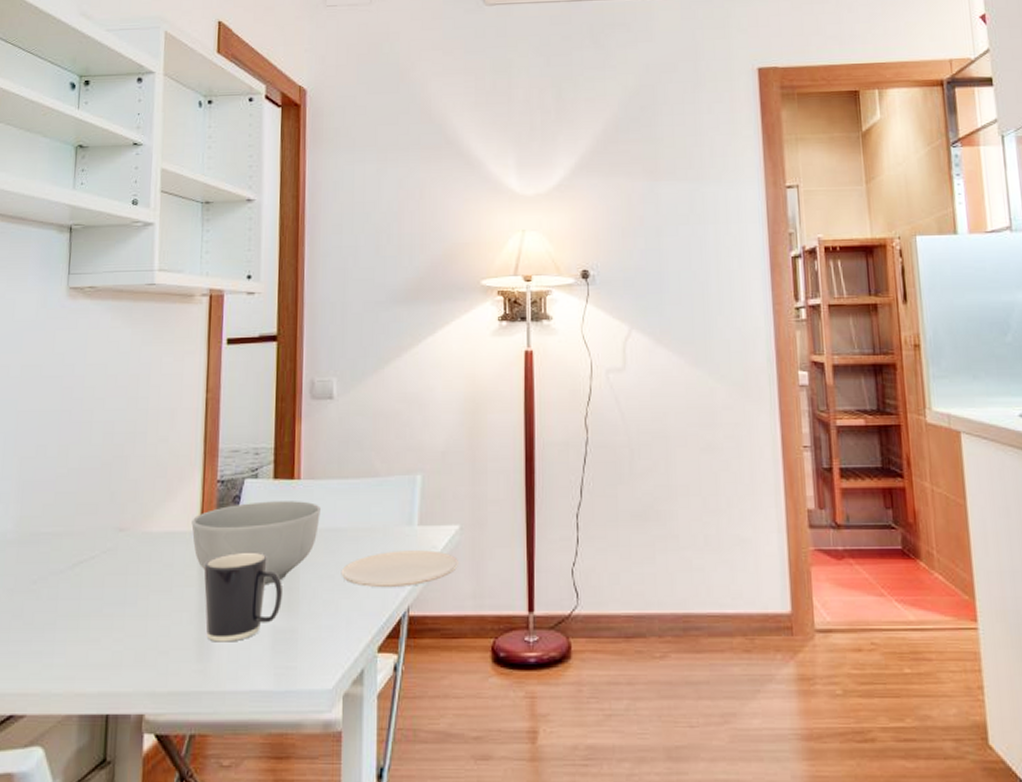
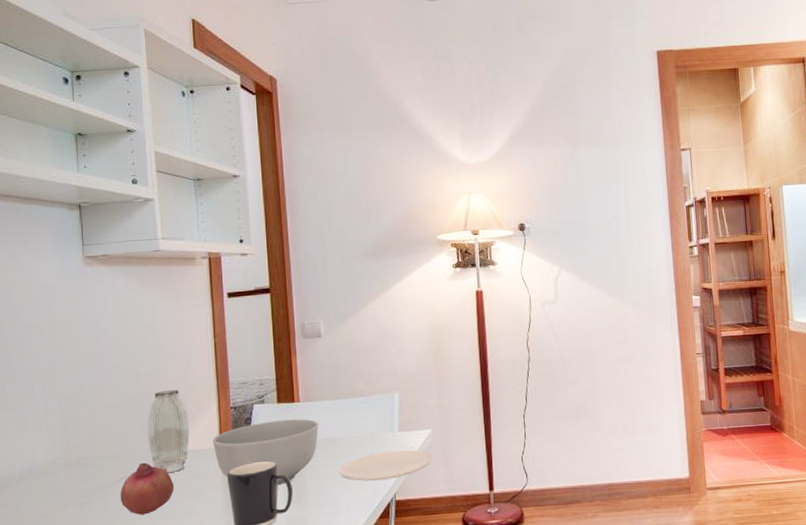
fruit: none [74,544,141,611] -> present [120,462,175,515]
vase: none [116,455,166,559] -> present [147,390,190,473]

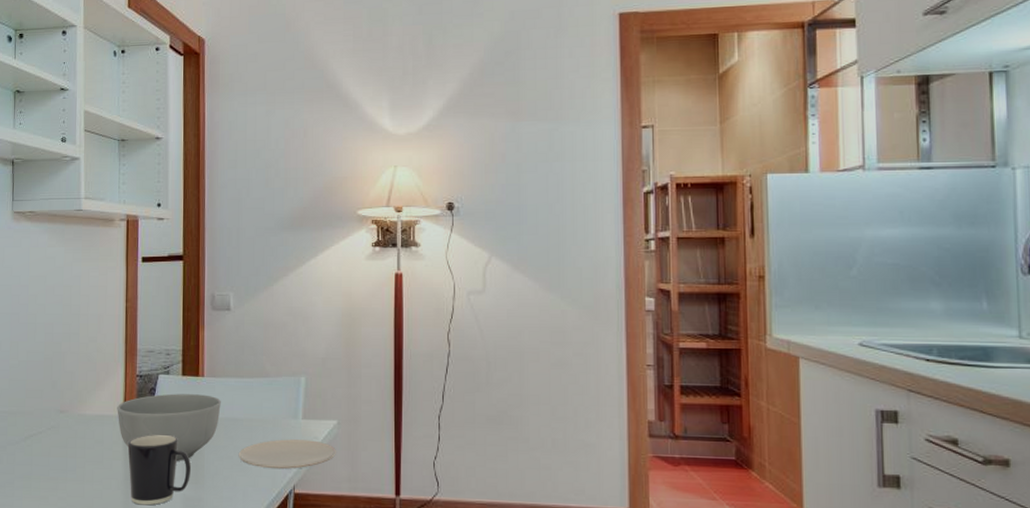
fruit: present [120,462,175,515] -> none [27,422,78,475]
vase: present [147,390,190,473] -> none [57,352,96,436]

